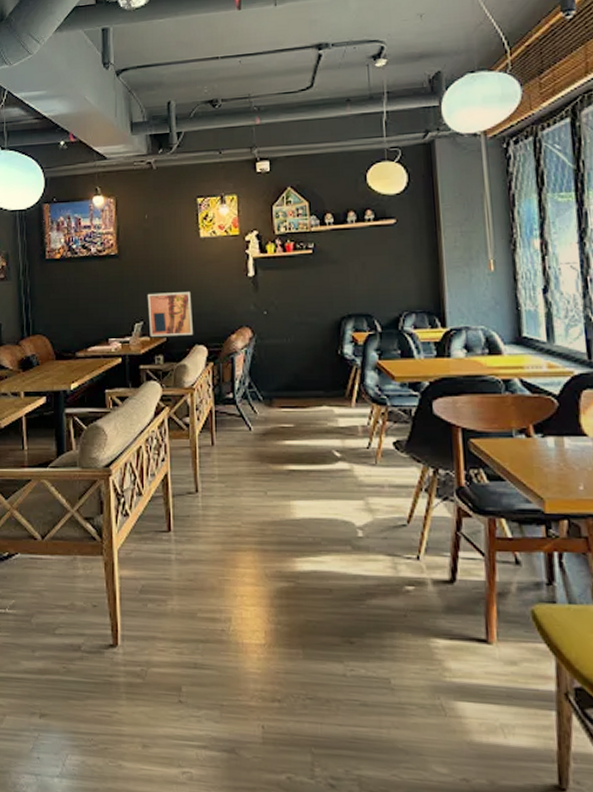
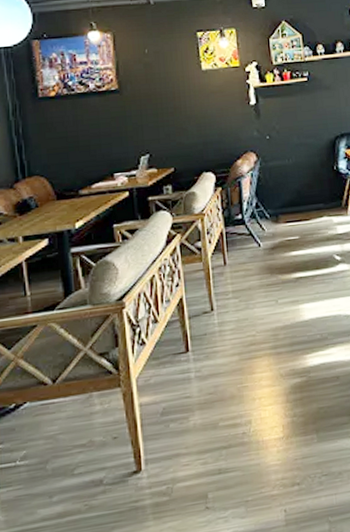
wall art: present [147,292,193,338] -> none [151,122,200,169]

